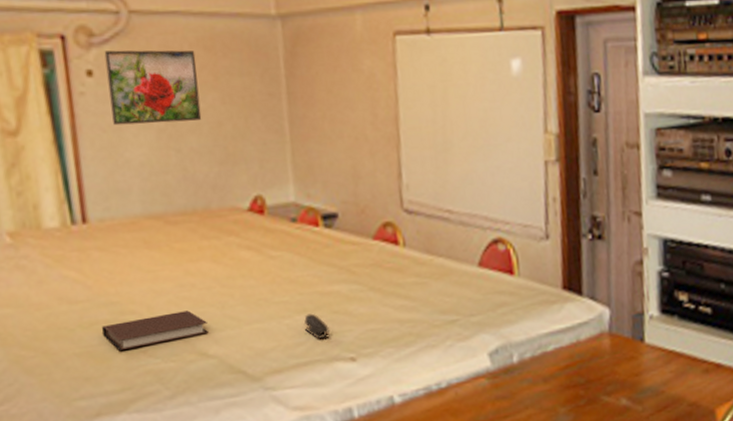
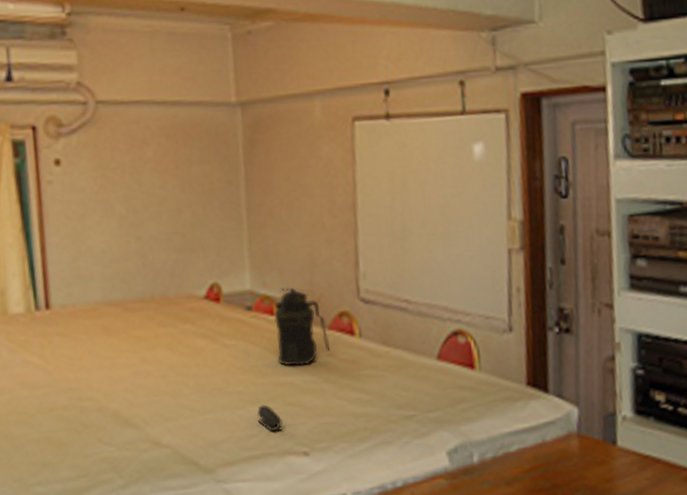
notebook: present [102,310,208,352] -> none [61,398,162,438]
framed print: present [104,50,202,126] -> none [71,138,162,213]
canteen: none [319,199,375,276] -> present [274,287,330,367]

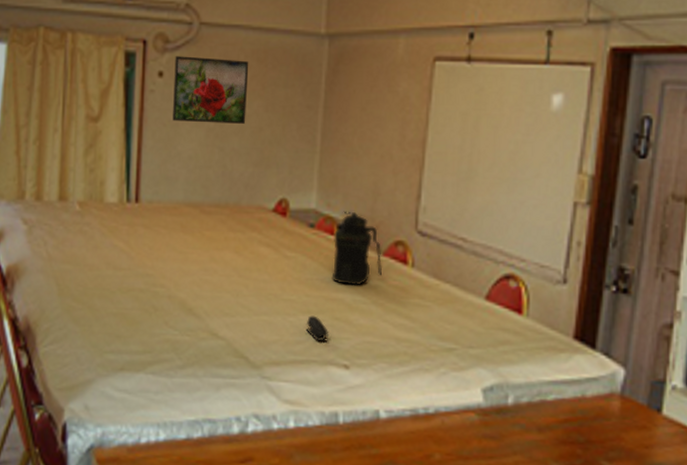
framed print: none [71,138,162,213] -> present [173,56,249,124]

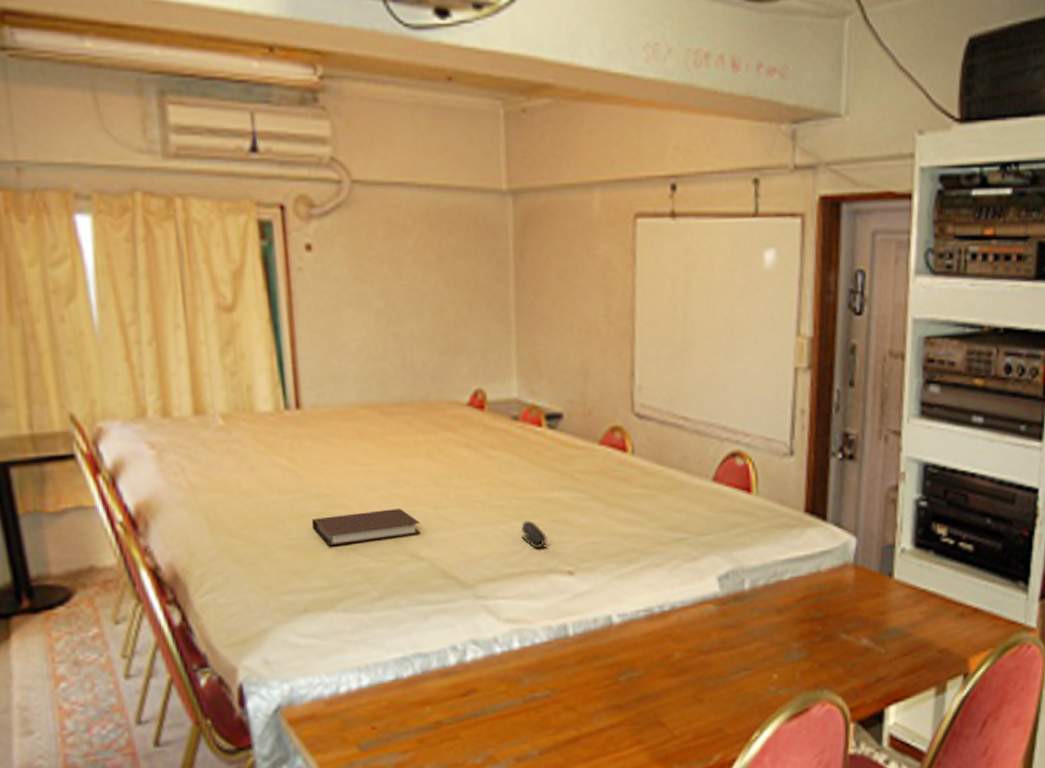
notebook: none [136,292,222,318] -> present [312,508,420,547]
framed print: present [173,56,249,124] -> none [324,223,424,306]
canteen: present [331,211,382,286] -> none [542,397,600,482]

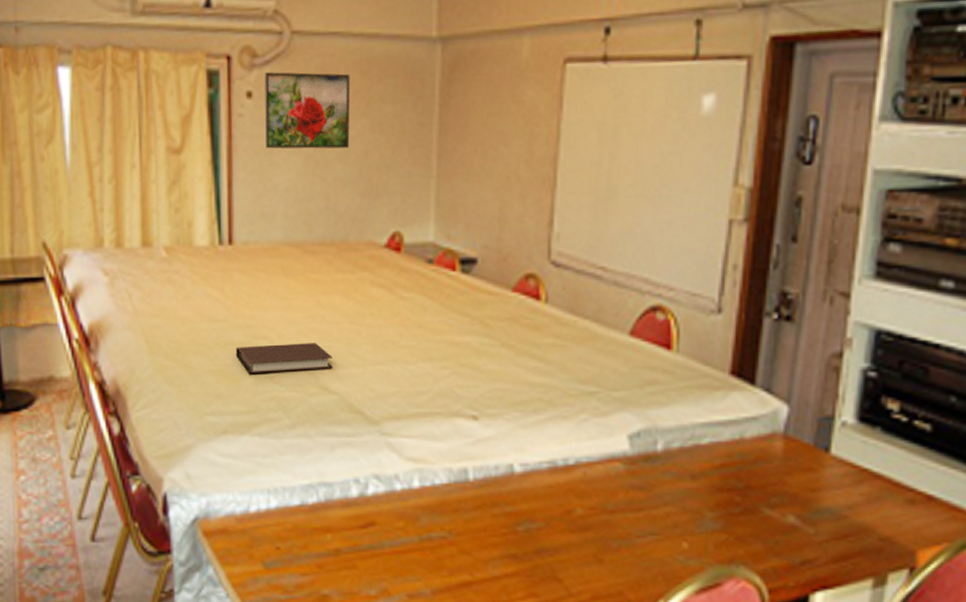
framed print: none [324,223,424,306] -> present [264,72,351,149]
stapler: present [520,520,548,549] -> none [428,362,453,391]

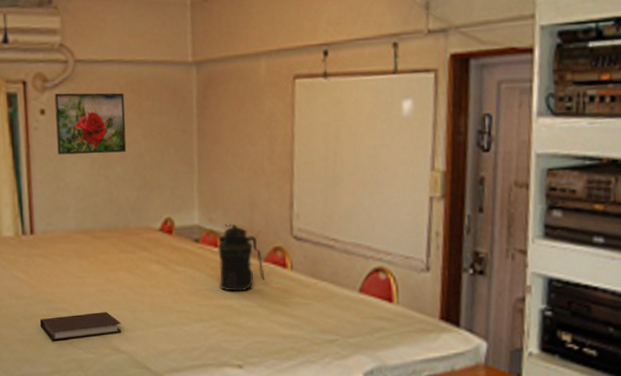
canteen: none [455,242,511,327] -> present [218,224,264,292]

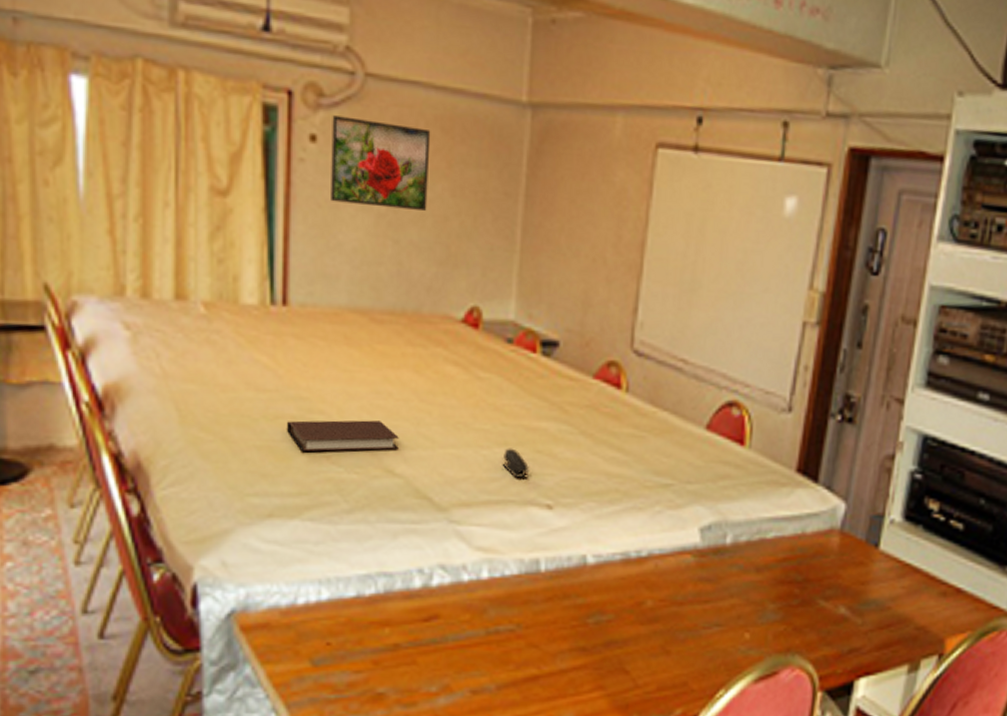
stapler: none [200,323,221,346] -> present [502,448,529,478]
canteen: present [218,224,264,292] -> none [533,324,592,413]

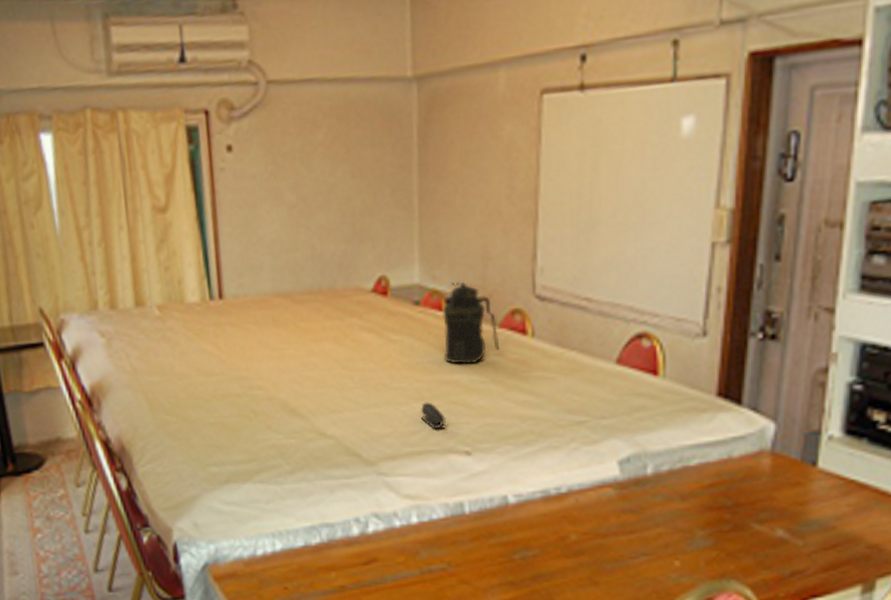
notebook: present [287,420,399,452] -> none [233,390,328,424]
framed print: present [331,115,431,211] -> none [243,120,332,202]
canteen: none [533,324,592,413] -> present [442,282,499,365]

